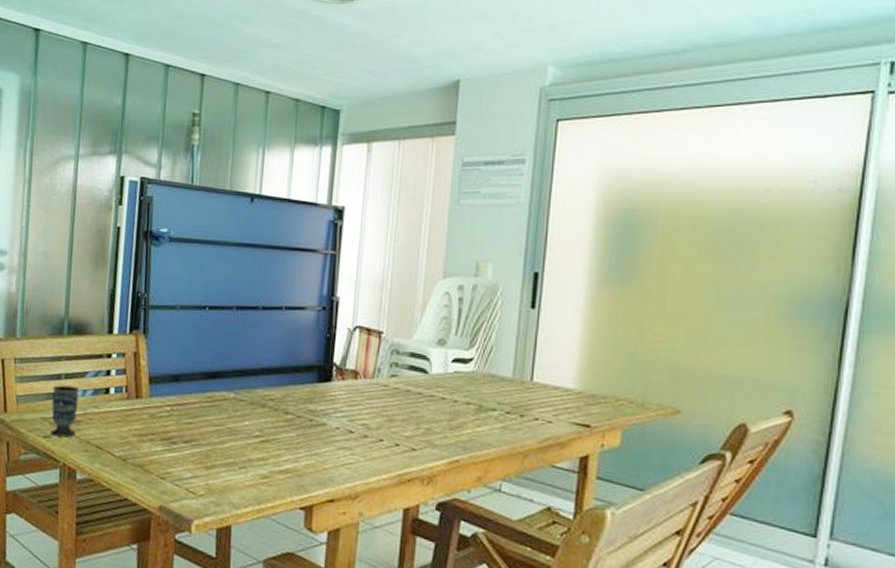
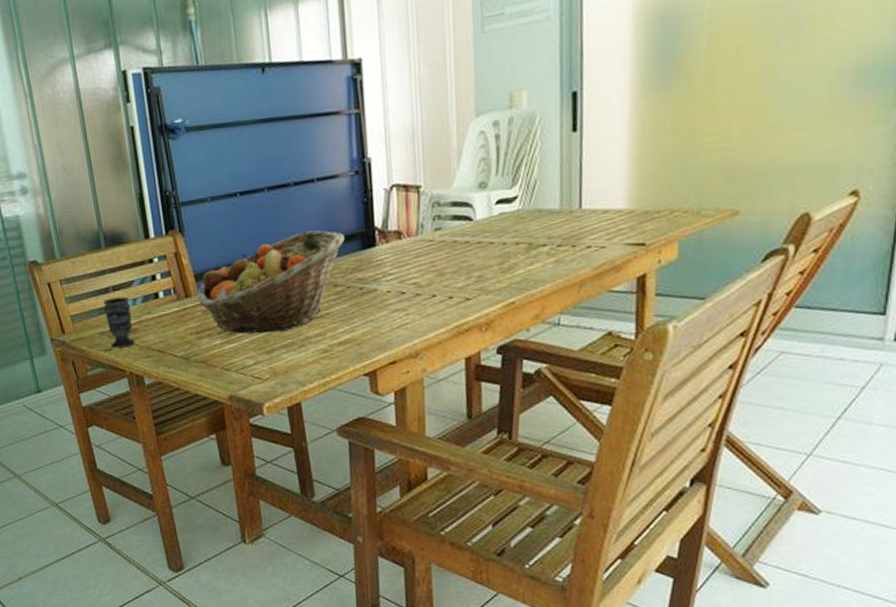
fruit basket: none [147,355,303,450] -> present [197,230,345,334]

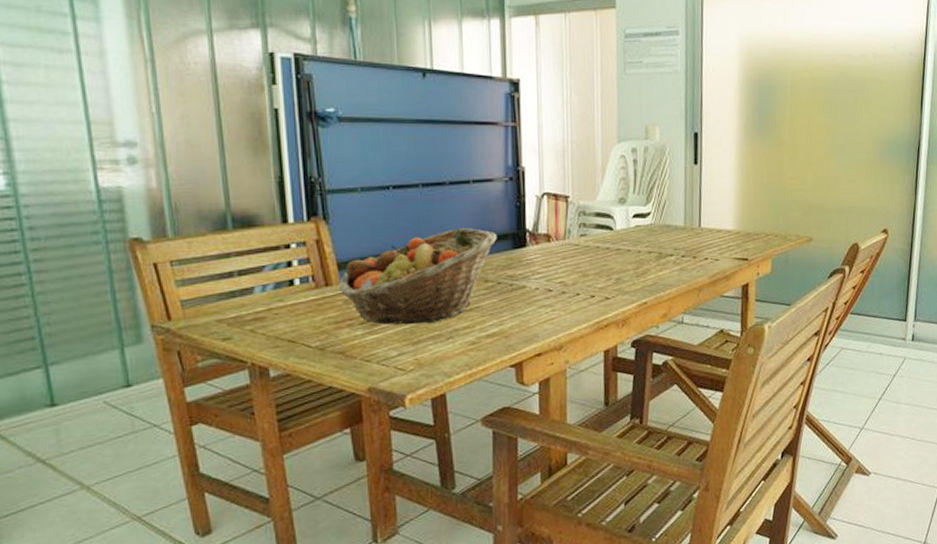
cup: present [103,296,135,348] -> none [225,282,261,337]

